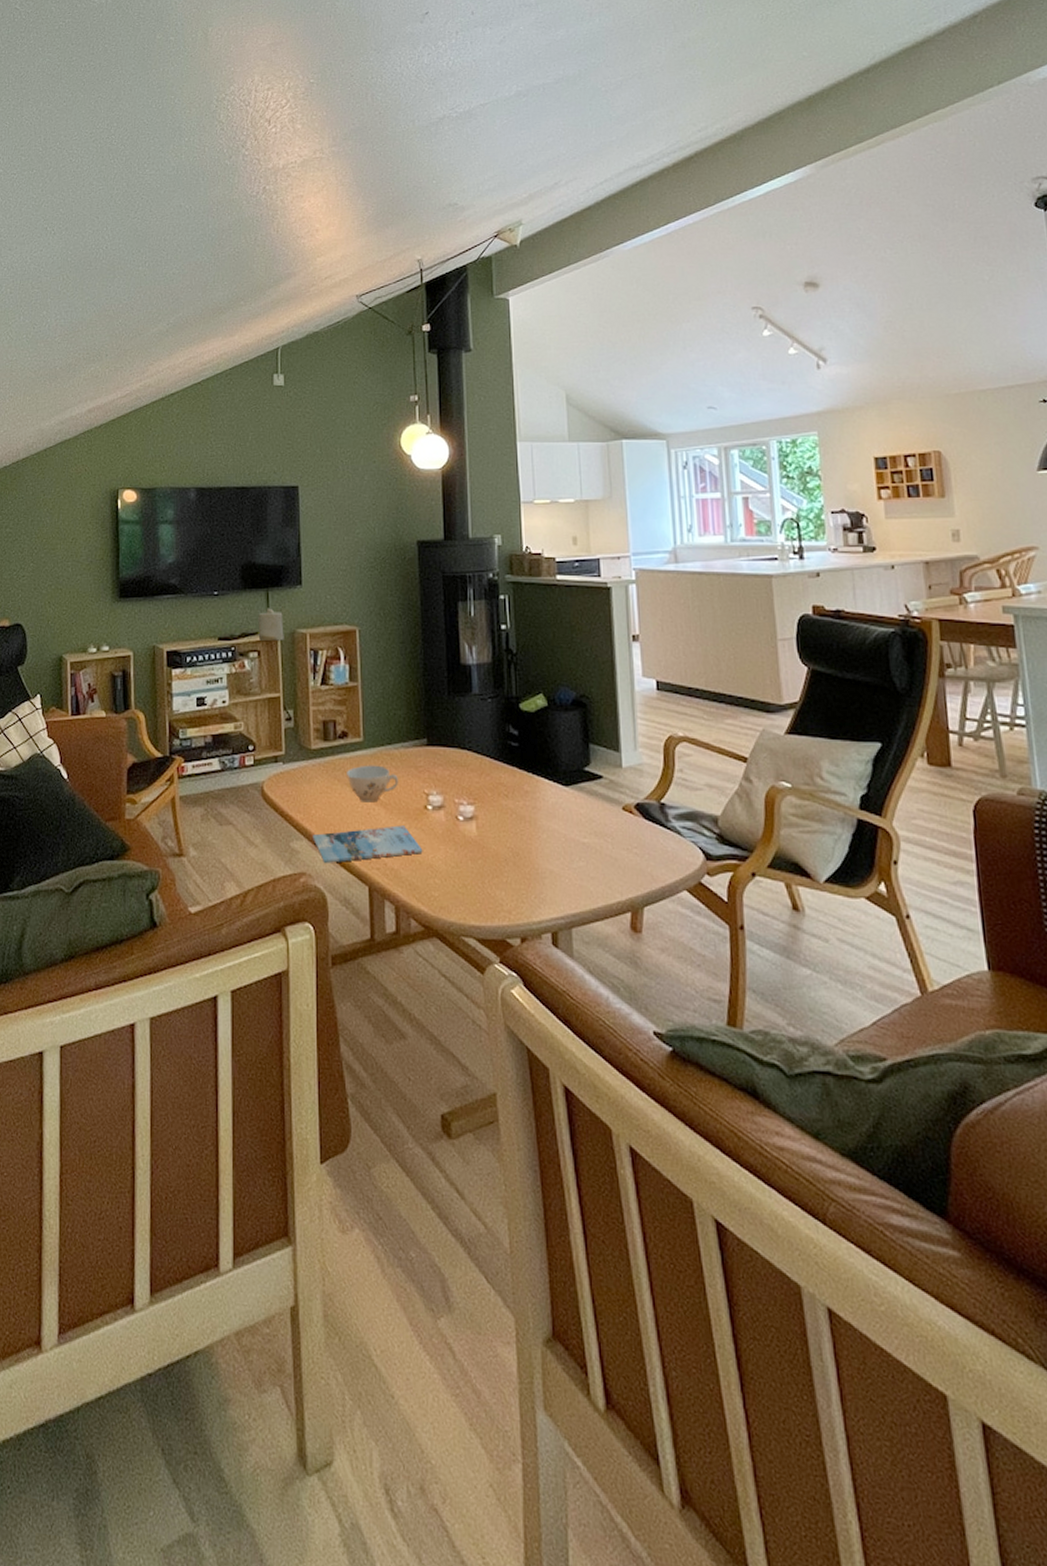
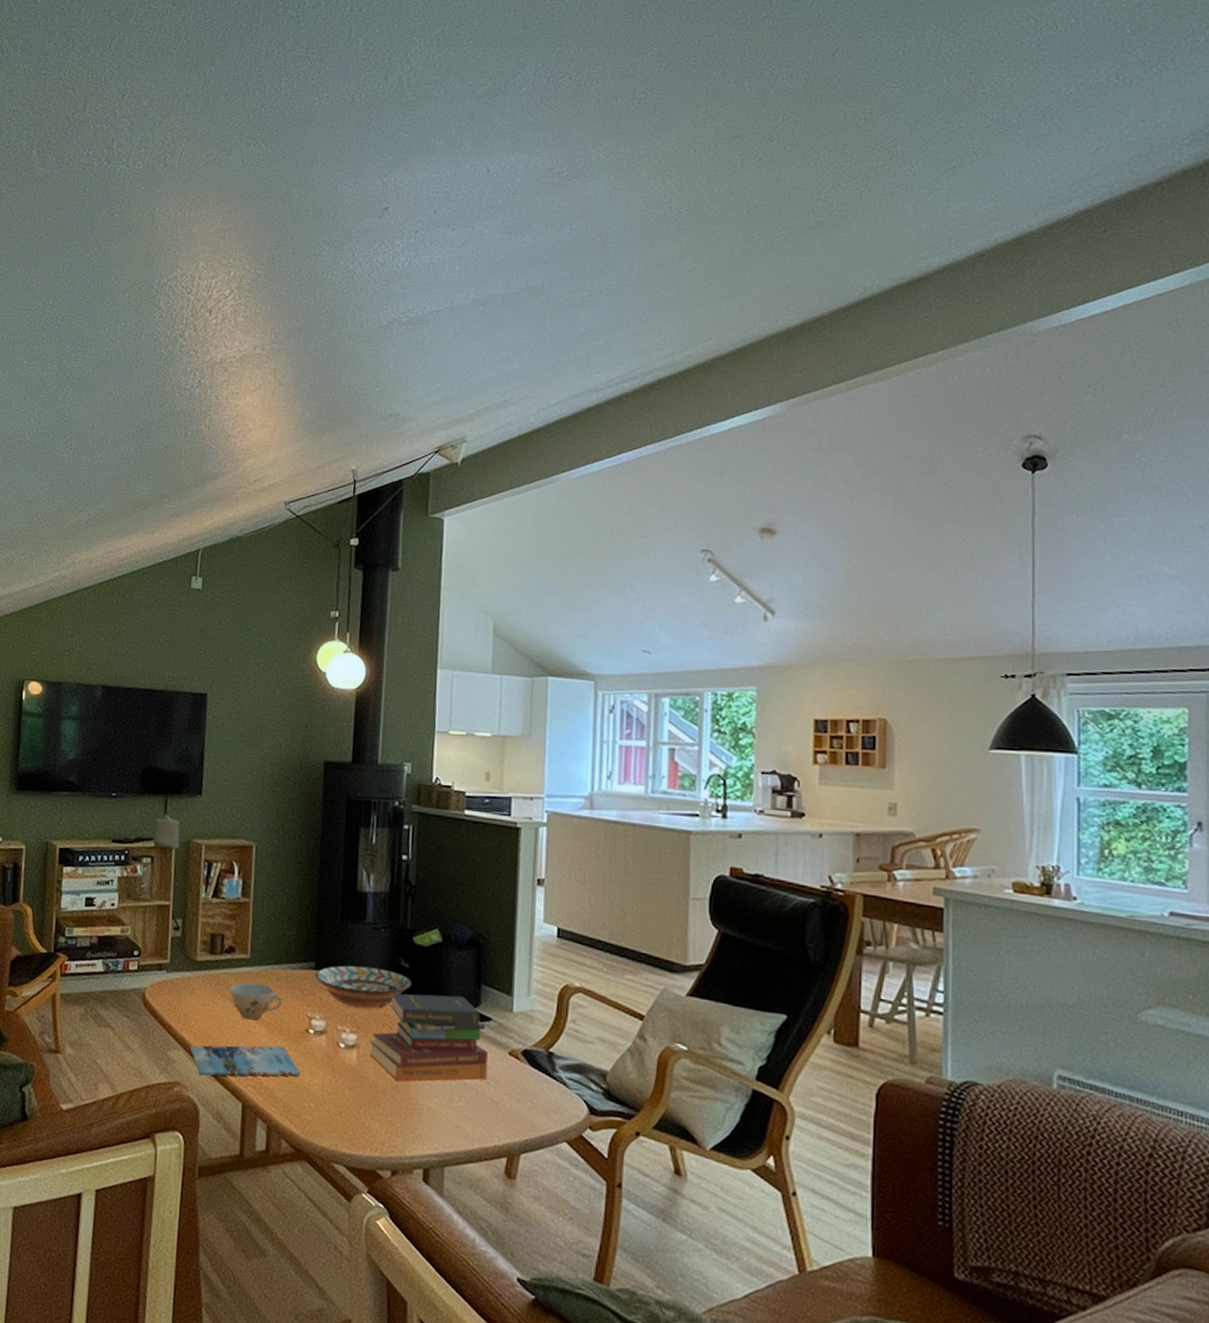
decorative bowl: none [428,737,522,781] -> present [315,965,411,1010]
books: none [488,757,605,848] -> present [369,993,488,1082]

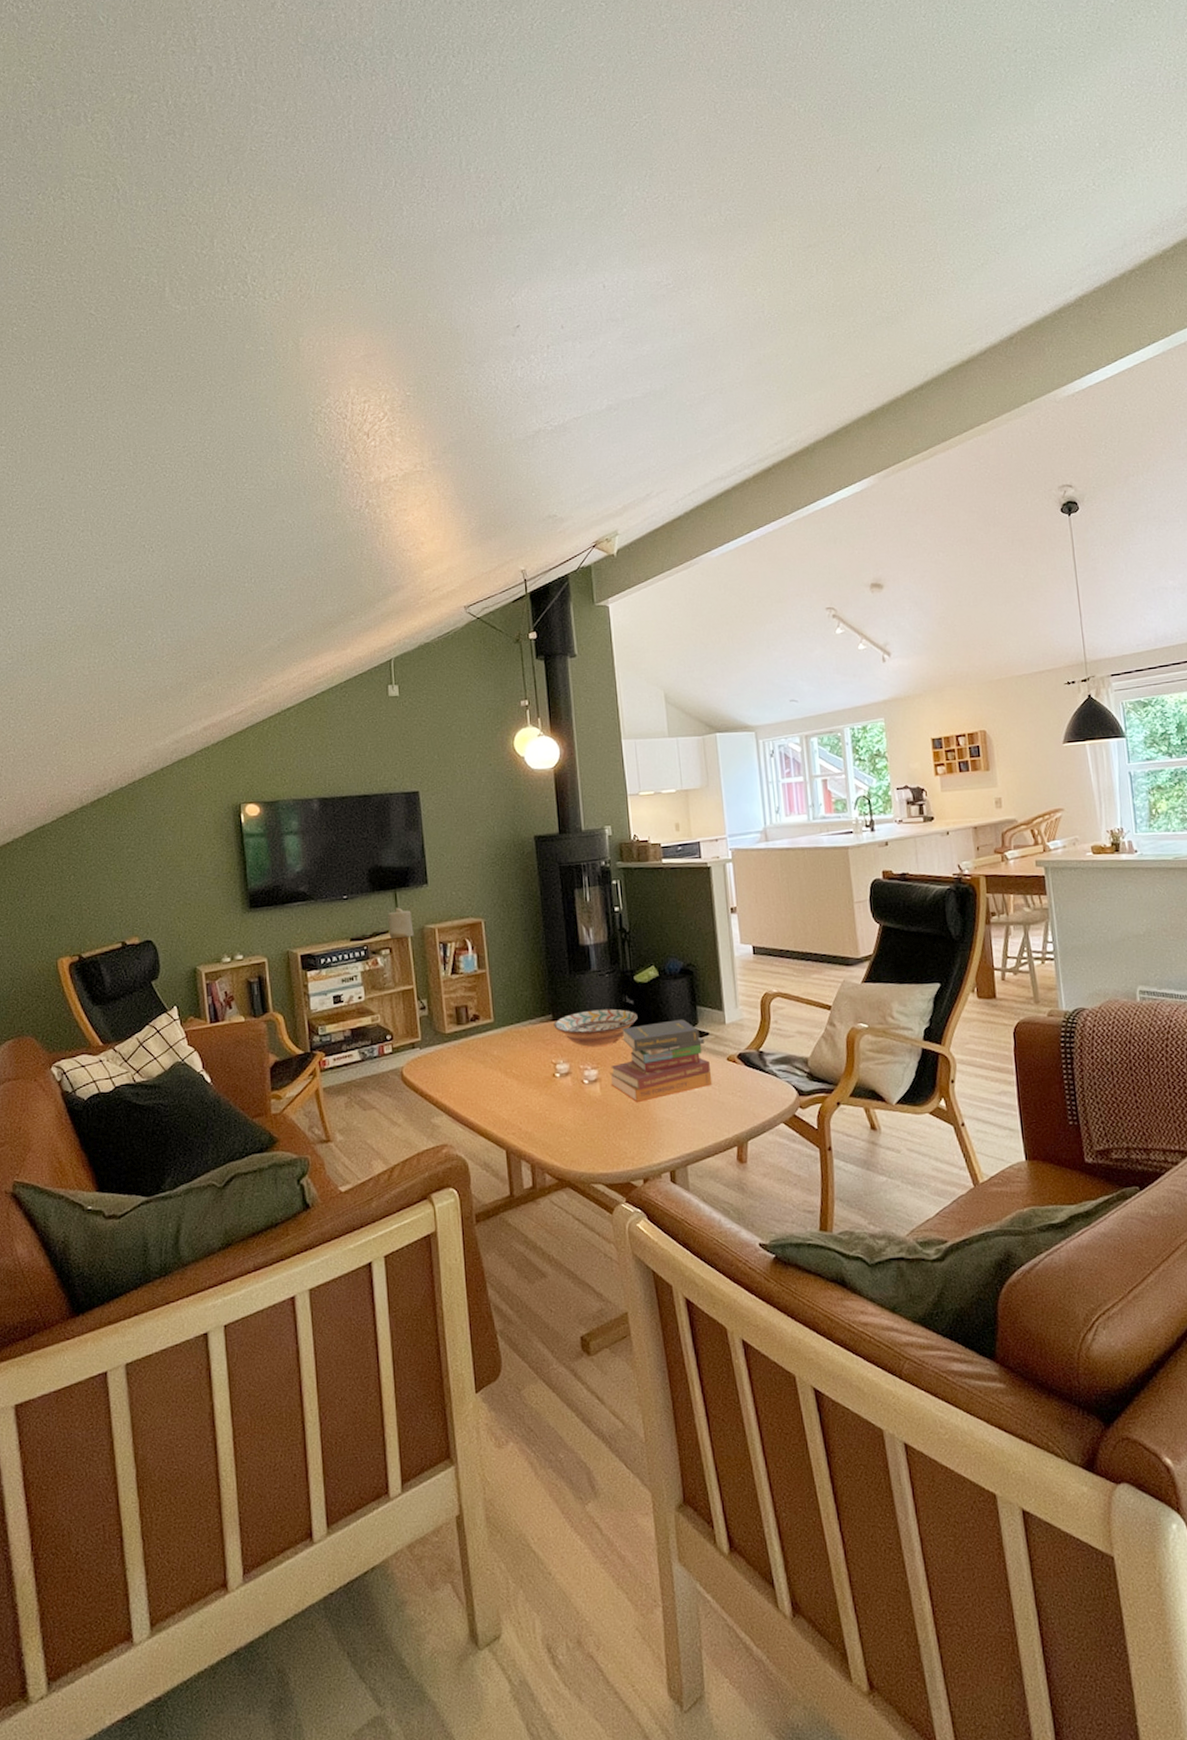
magazine: present [190,1045,301,1077] -> none [452,1093,554,1135]
teacup: present [230,982,282,1020] -> none [480,1042,528,1077]

